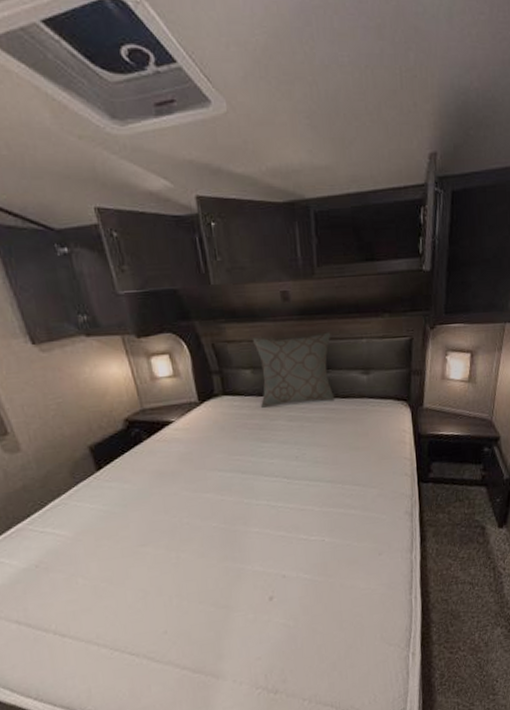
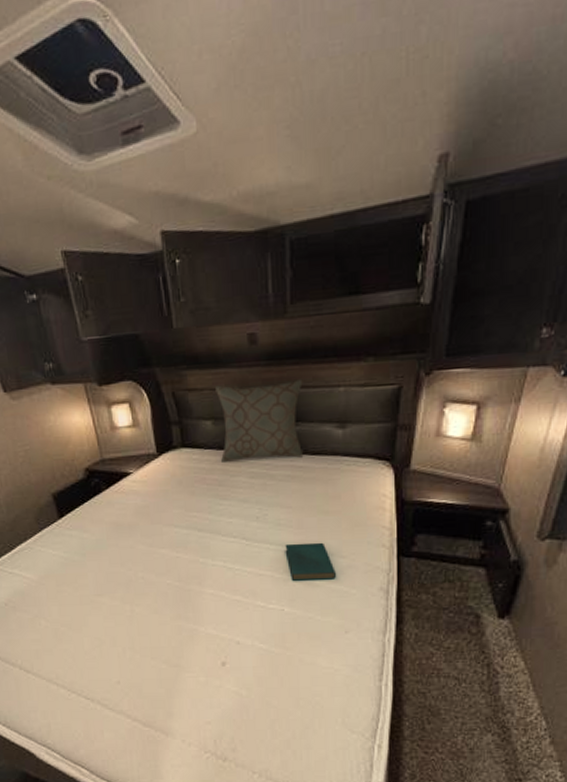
book: none [322,475,368,513] -> present [285,542,336,581]

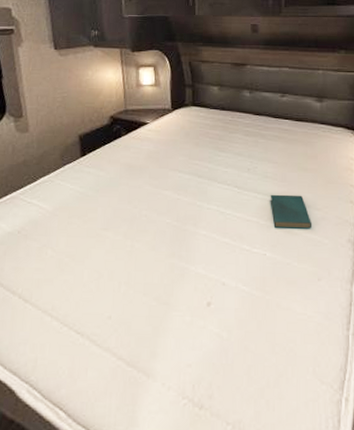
pillow: present [215,379,304,462] -> none [223,60,291,122]

